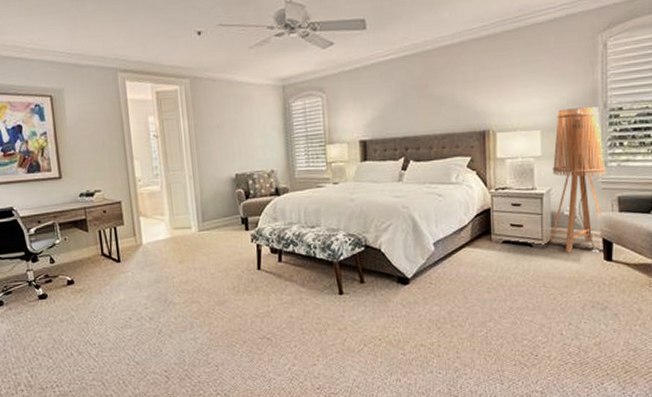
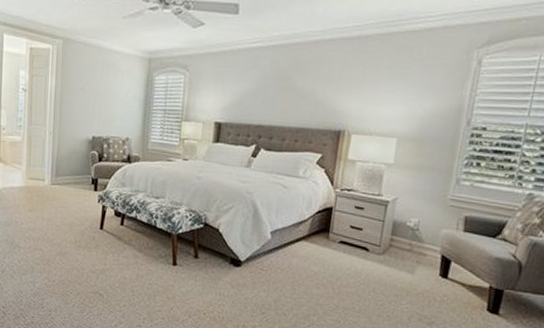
floor lamp: present [550,107,606,254] -> none [387,120,462,268]

